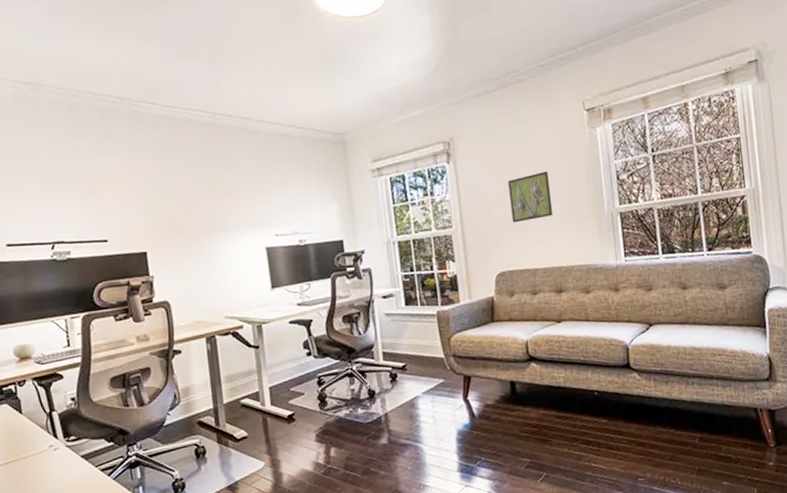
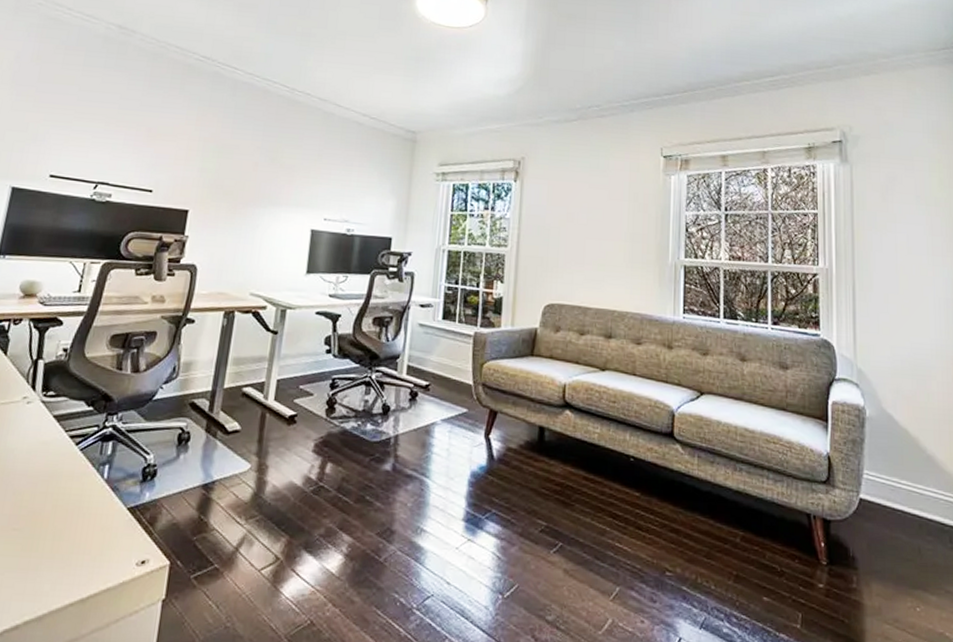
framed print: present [508,170,554,223] -> none [571,208,616,256]

